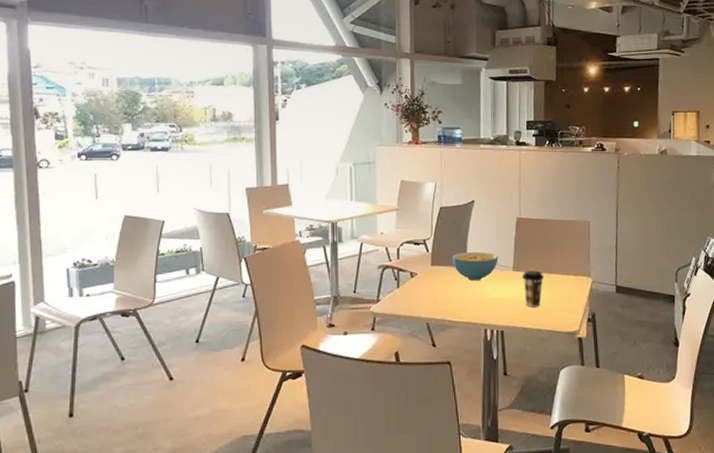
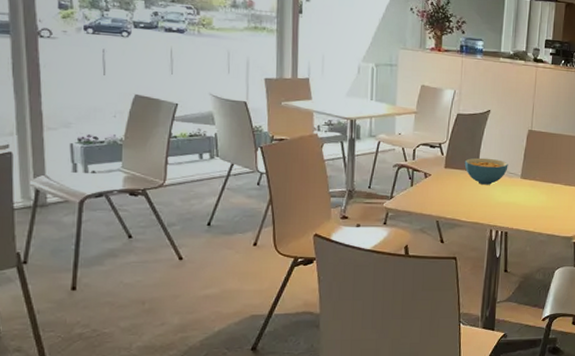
coffee cup: present [522,270,543,307] -> none [529,179,548,213]

